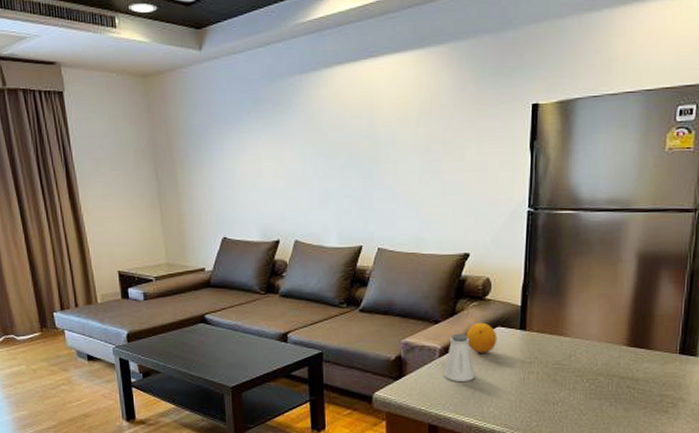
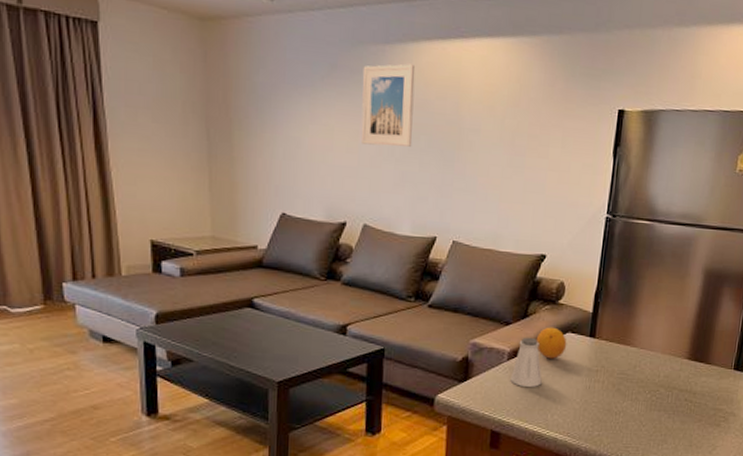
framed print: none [283,89,333,168] -> present [361,64,416,147]

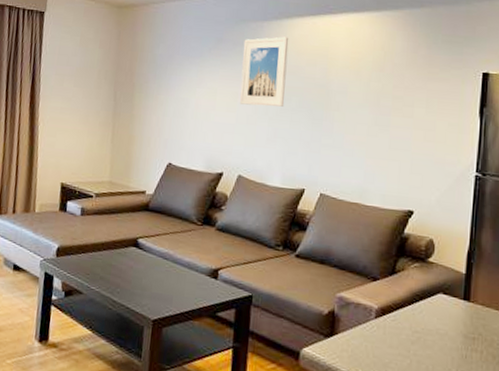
saltshaker: present [510,337,542,387] -> none [378,294,413,350]
fruit: present [536,327,567,359] -> none [405,285,439,321]

